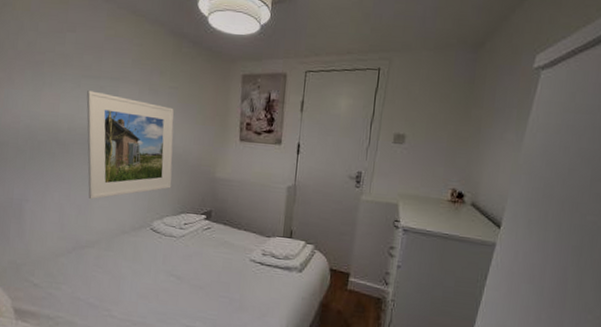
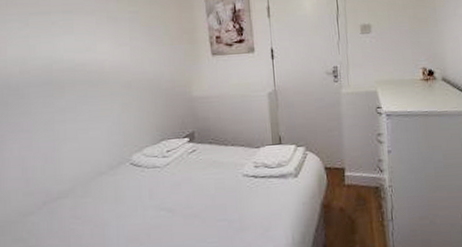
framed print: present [86,90,174,200] -> none [37,27,147,145]

